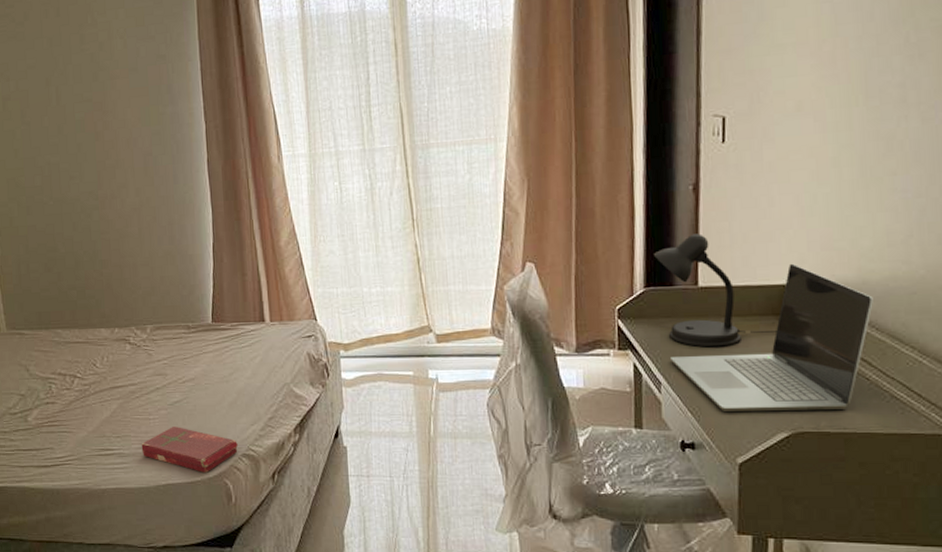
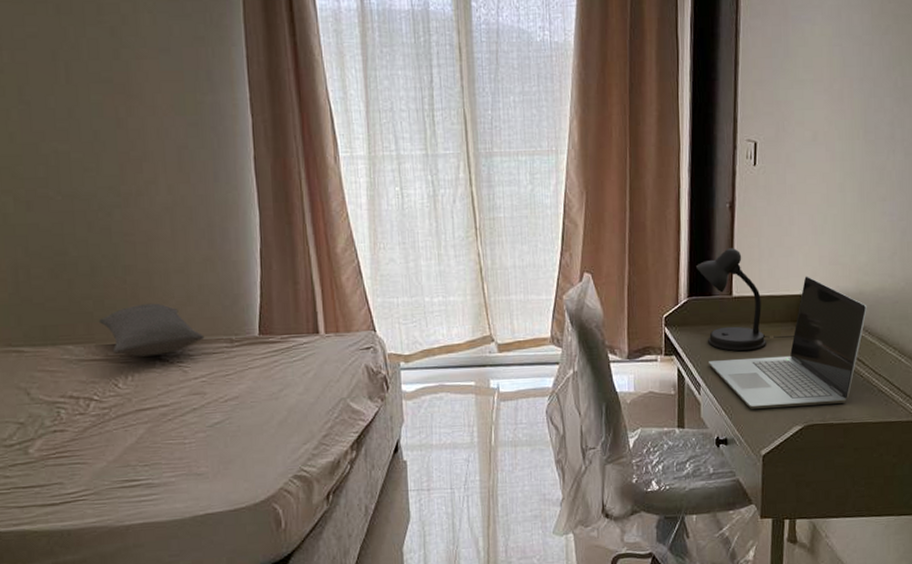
pillow: none [81,293,166,340] -> present [98,303,205,357]
book: present [141,427,238,473] -> none [174,450,288,499]

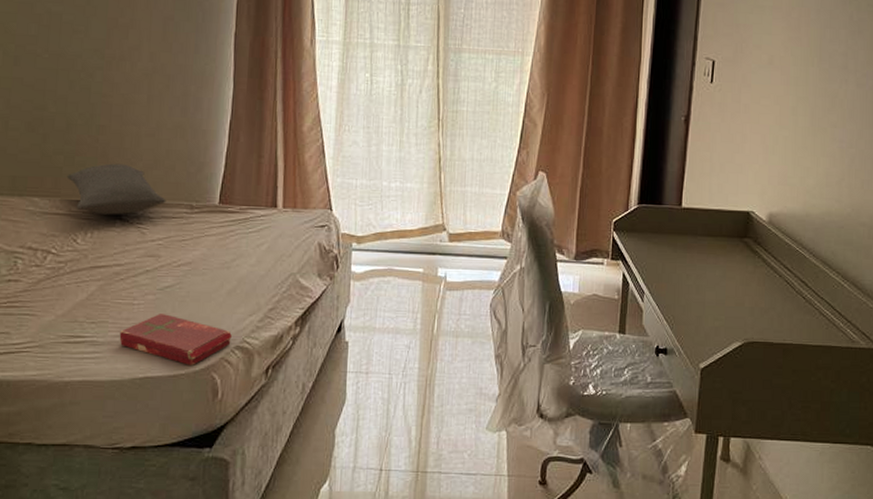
book: none [174,450,288,499] -> present [119,314,232,365]
desk lamp: present [696,248,795,352] -> none [648,160,740,263]
laptop: present [709,276,867,410] -> none [654,193,813,323]

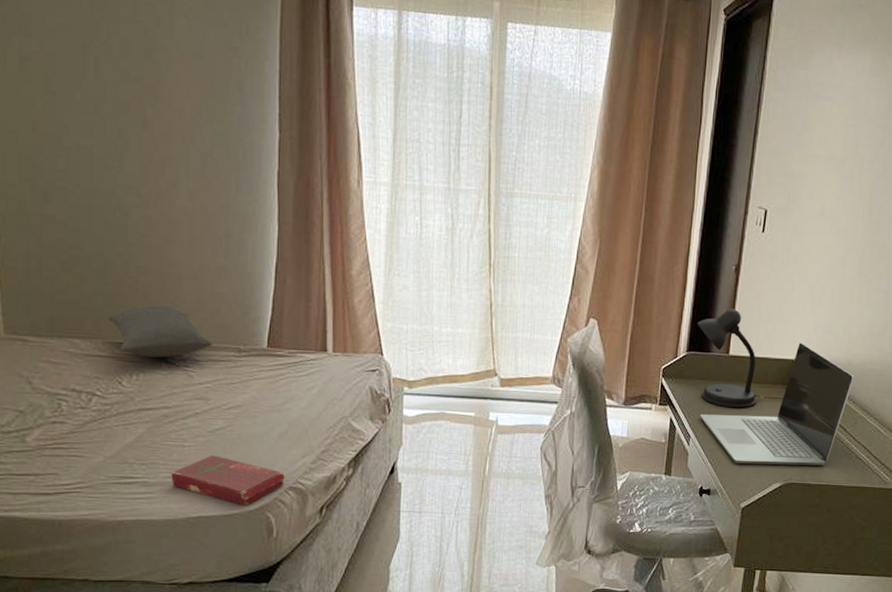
desk lamp: none [648,160,740,263] -> present [698,308,784,409]
laptop: none [654,193,813,323] -> present [700,342,854,466]

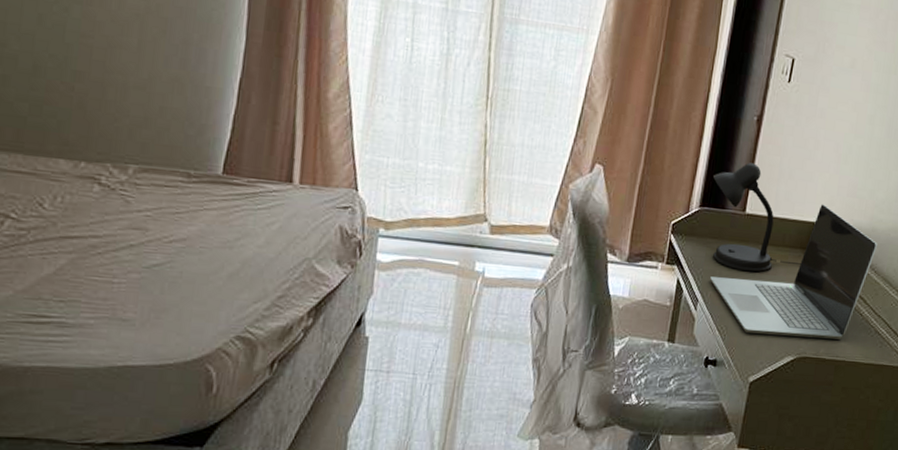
pillow: present [107,305,213,358] -> none [32,117,158,179]
book: present [171,455,285,505] -> none [94,295,232,355]

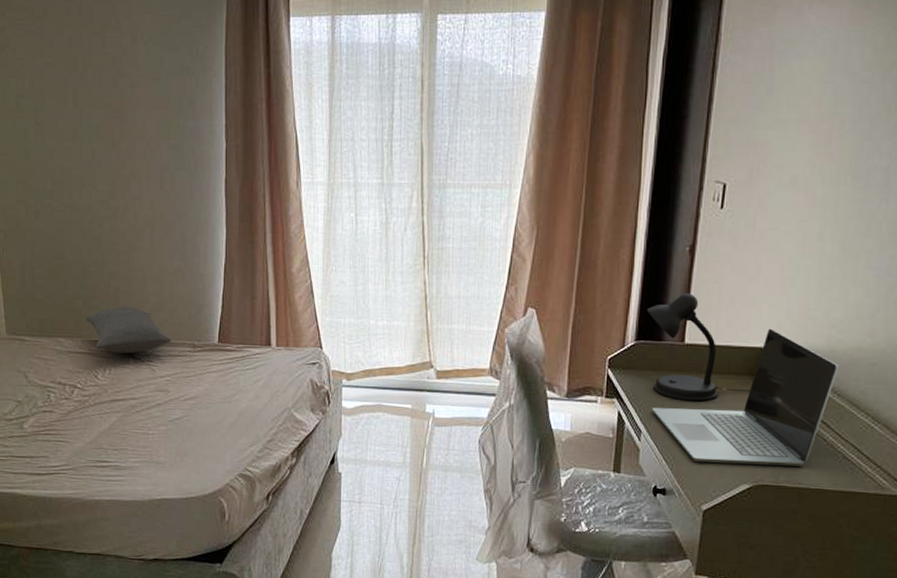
pillow: none [32,117,158,179] -> present [85,306,172,354]

